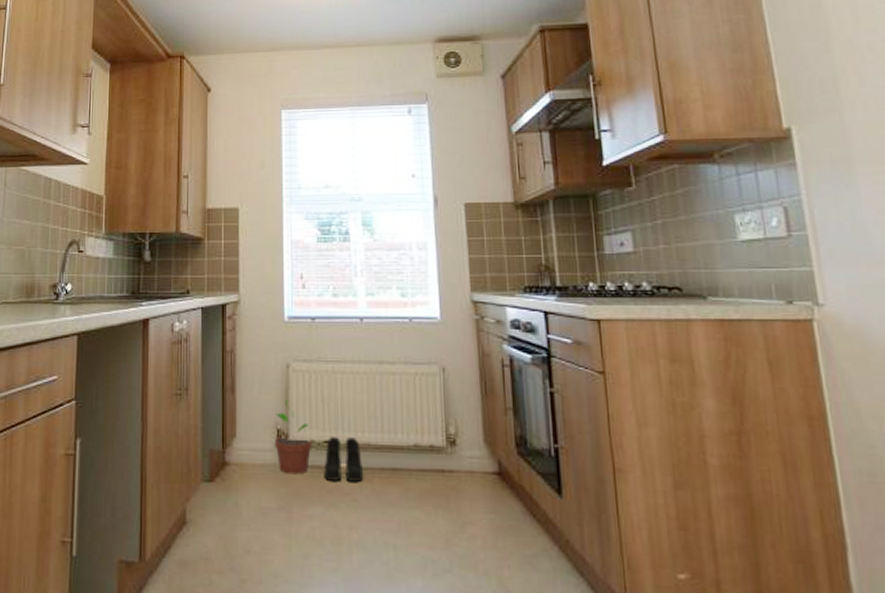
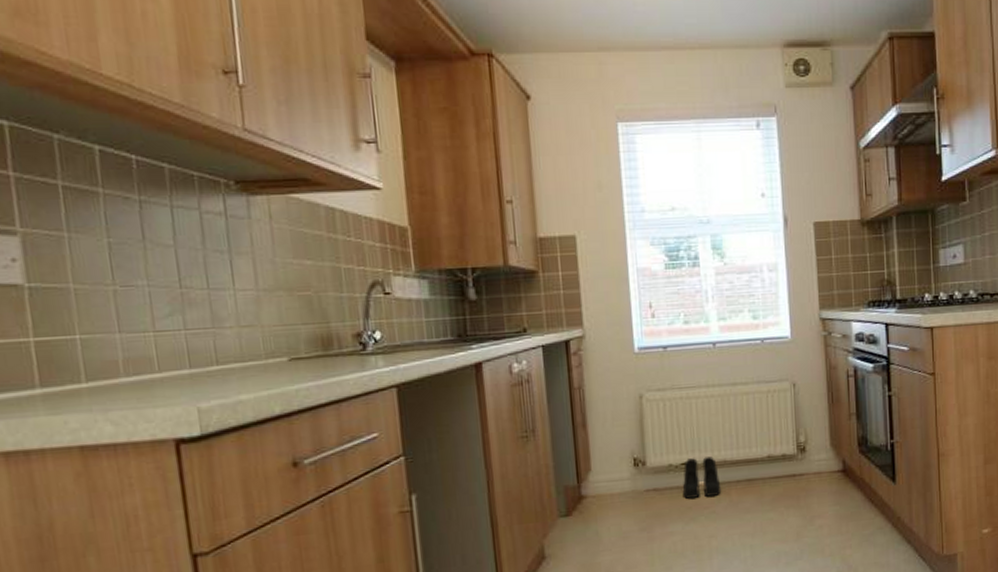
potted plant: present [274,400,313,475] -> none [631,430,670,498]

